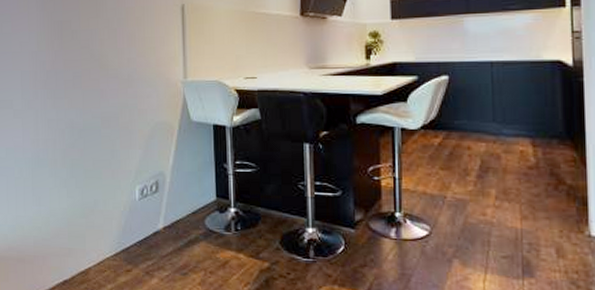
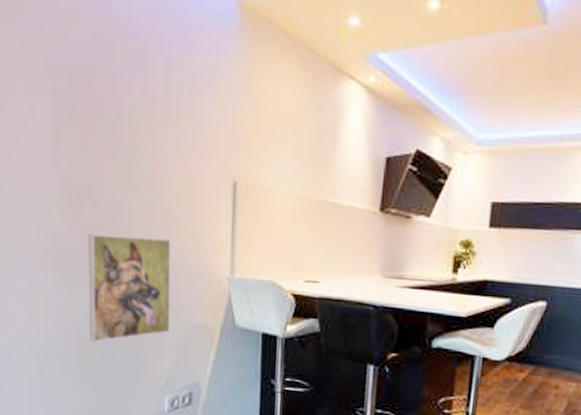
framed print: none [69,55,137,145] -> present [88,234,172,342]

